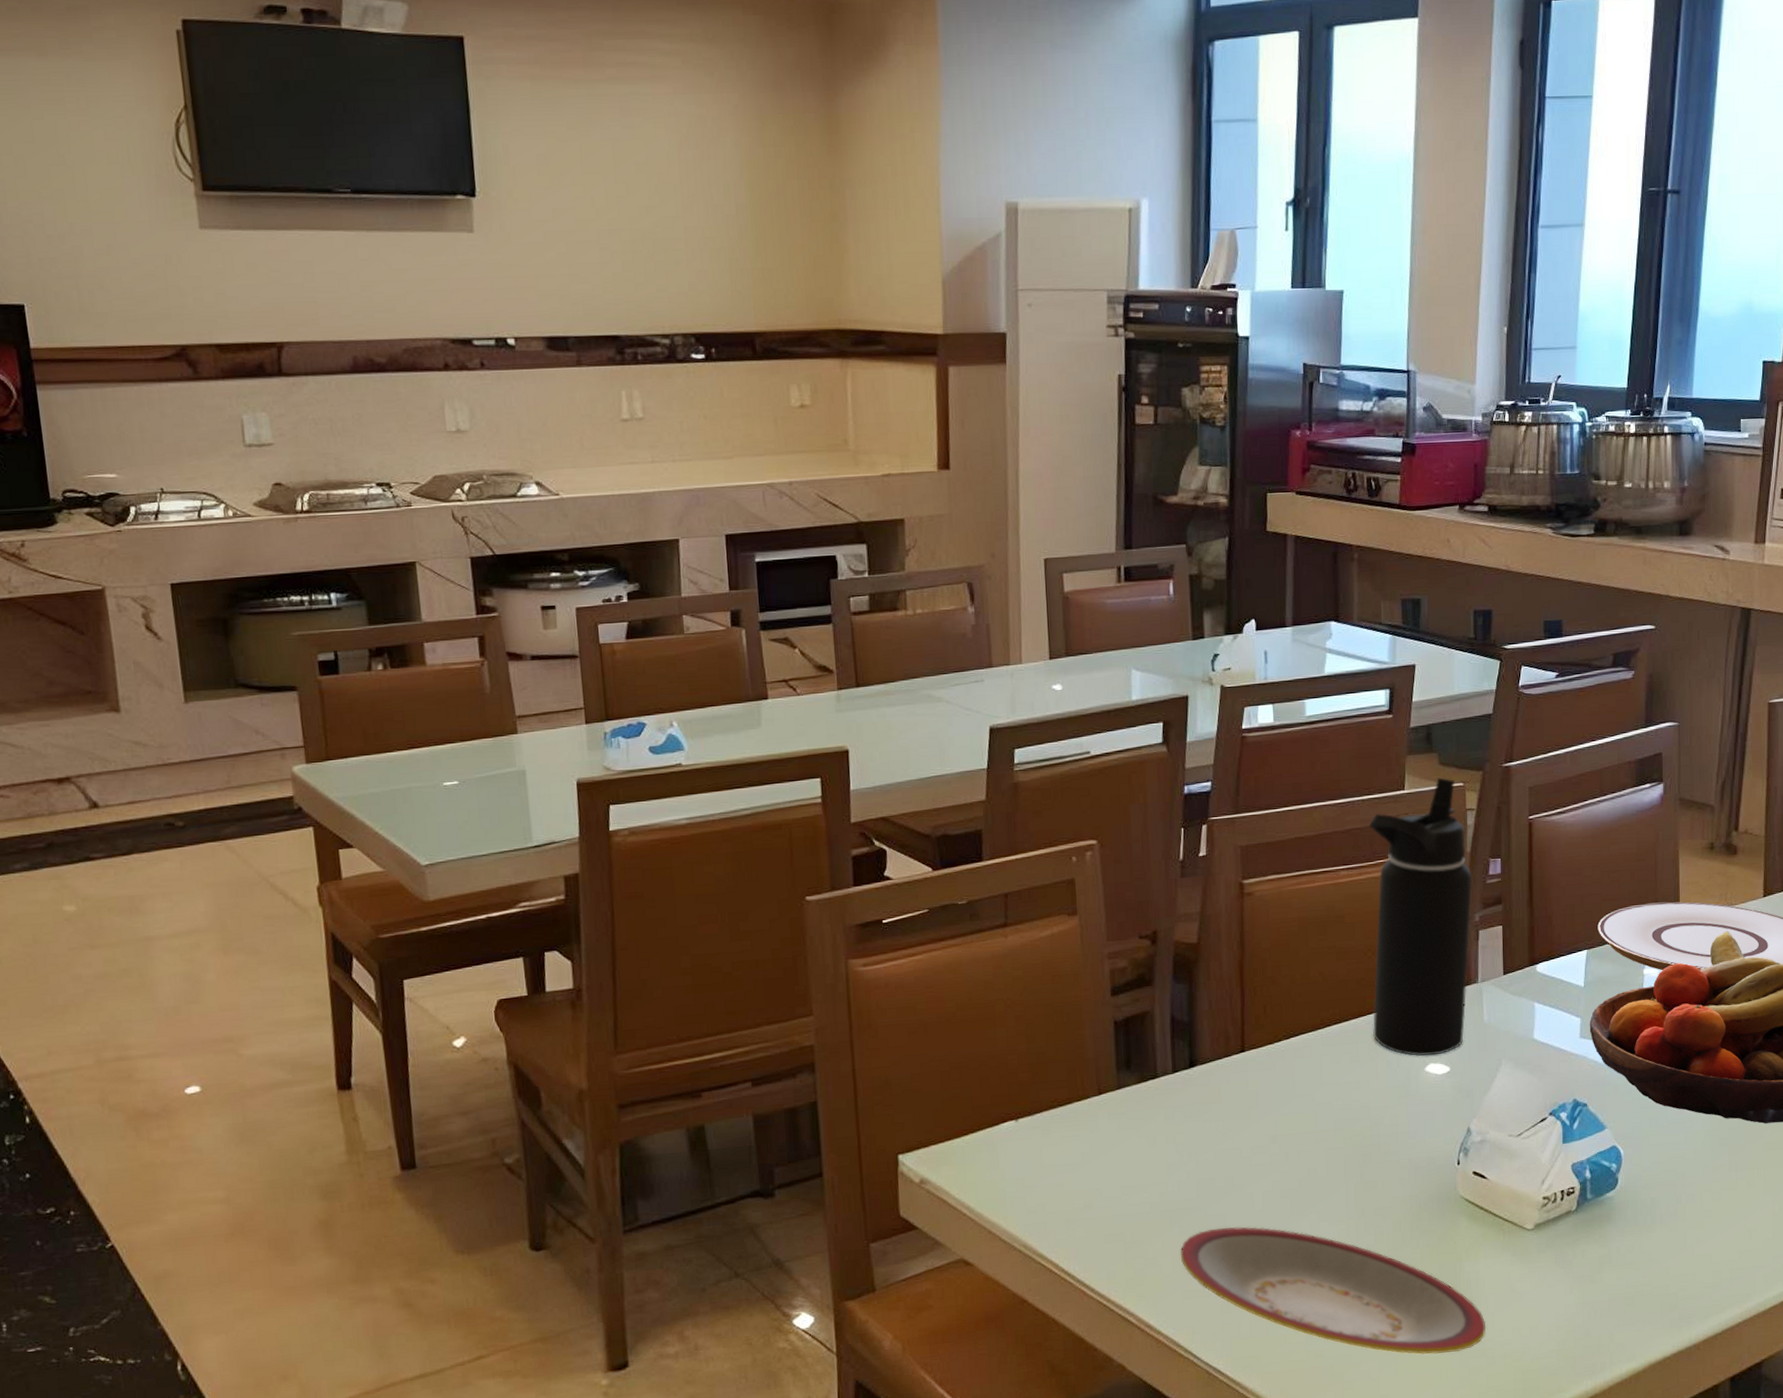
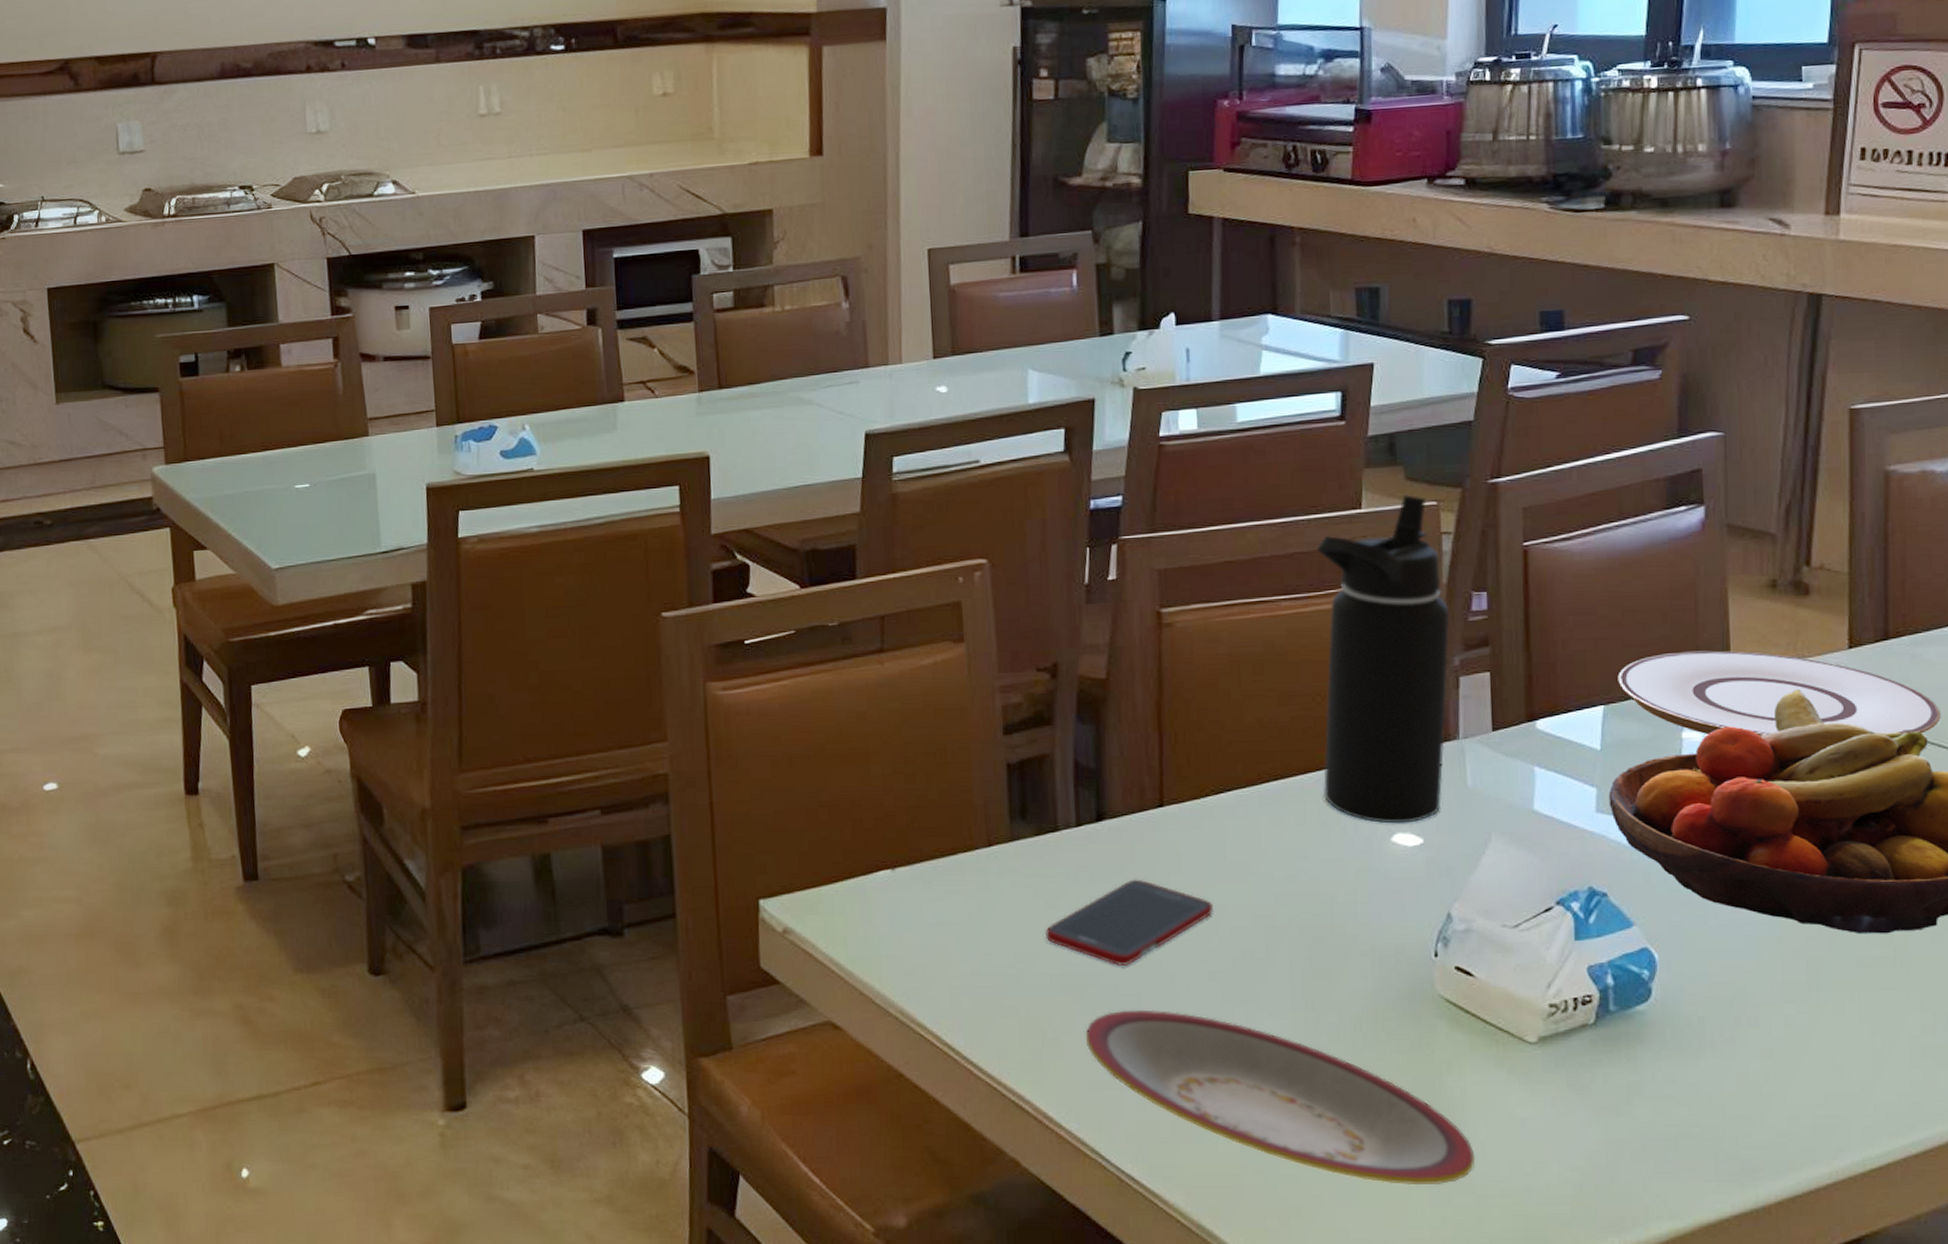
cell phone: none [1146,1115,1284,1192] -> present [1044,879,1213,967]

